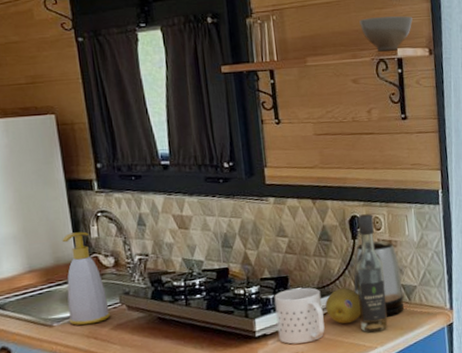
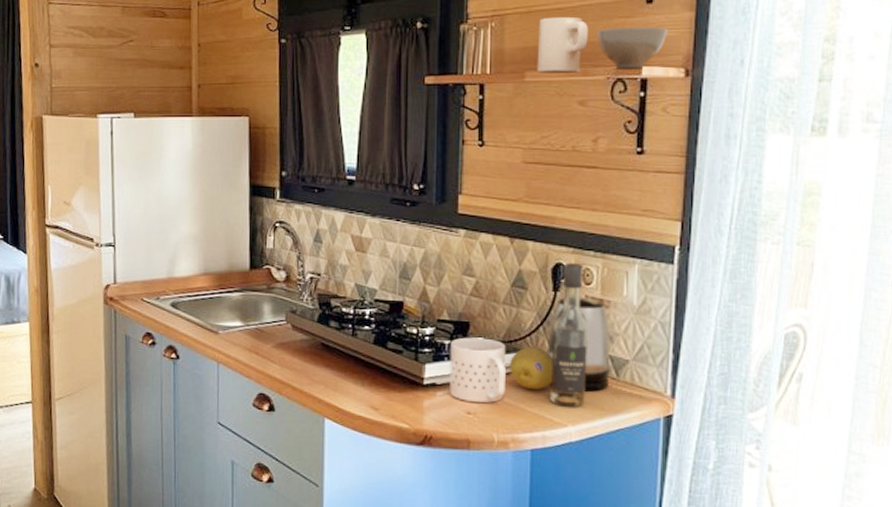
soap bottle: present [62,231,111,326] -> none [234,240,275,338]
cup: none [312,9,353,58] -> present [537,16,588,73]

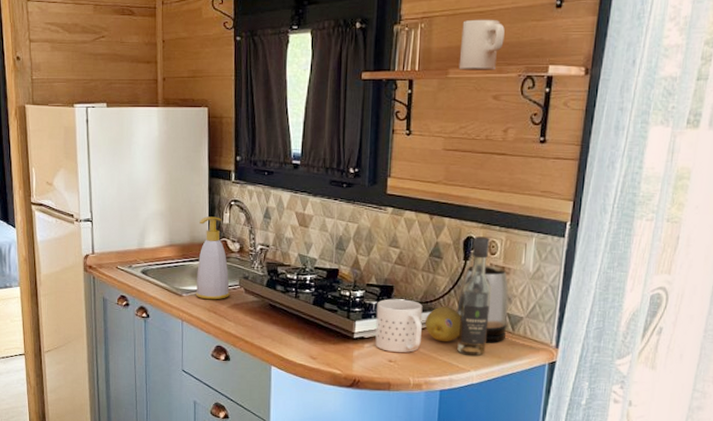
soap bottle: none [234,240,275,338] -> present [195,216,231,300]
bowl: present [597,27,668,71] -> none [512,30,573,69]

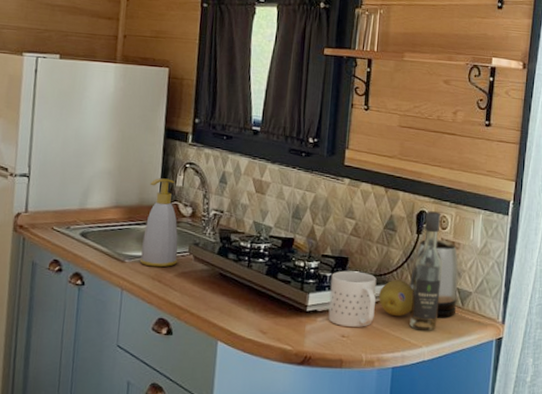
cup: present [458,19,505,70] -> none [413,11,454,58]

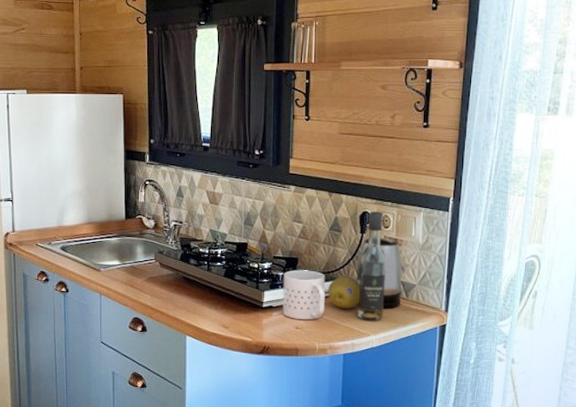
soap bottle: present [139,178,179,268] -> none [113,195,147,274]

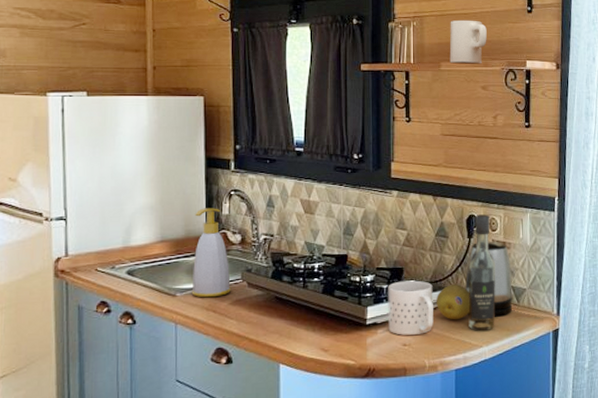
soap bottle: none [113,195,147,274] -> present [191,208,232,298]
cup: none [350,18,389,63] -> present [449,20,487,64]

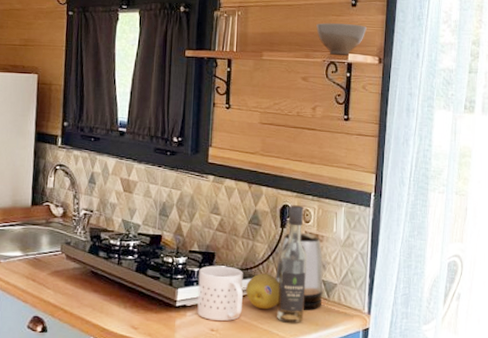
soap bottle: present [191,208,232,298] -> none [14,180,51,267]
cup: present [449,20,487,64] -> none [271,11,310,55]
bowl: none [493,30,543,64] -> present [316,23,367,56]

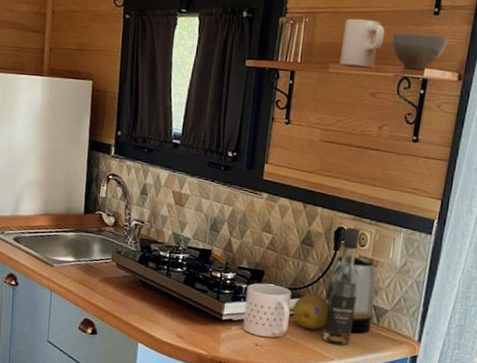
cup: none [271,11,310,55] -> present [339,18,385,69]

